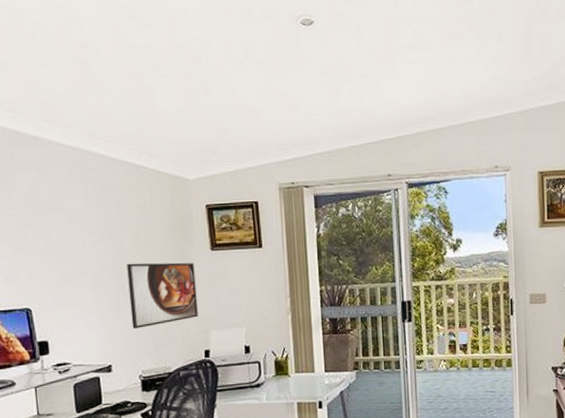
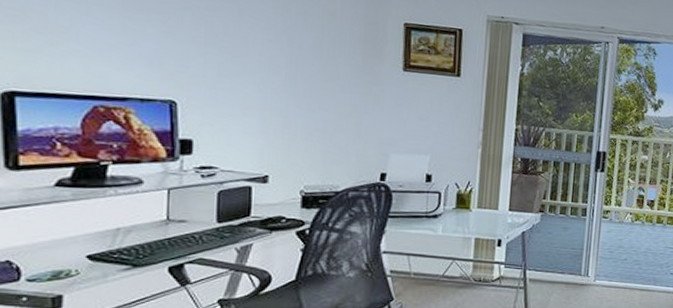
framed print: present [127,262,198,329] -> none [299,69,382,141]

